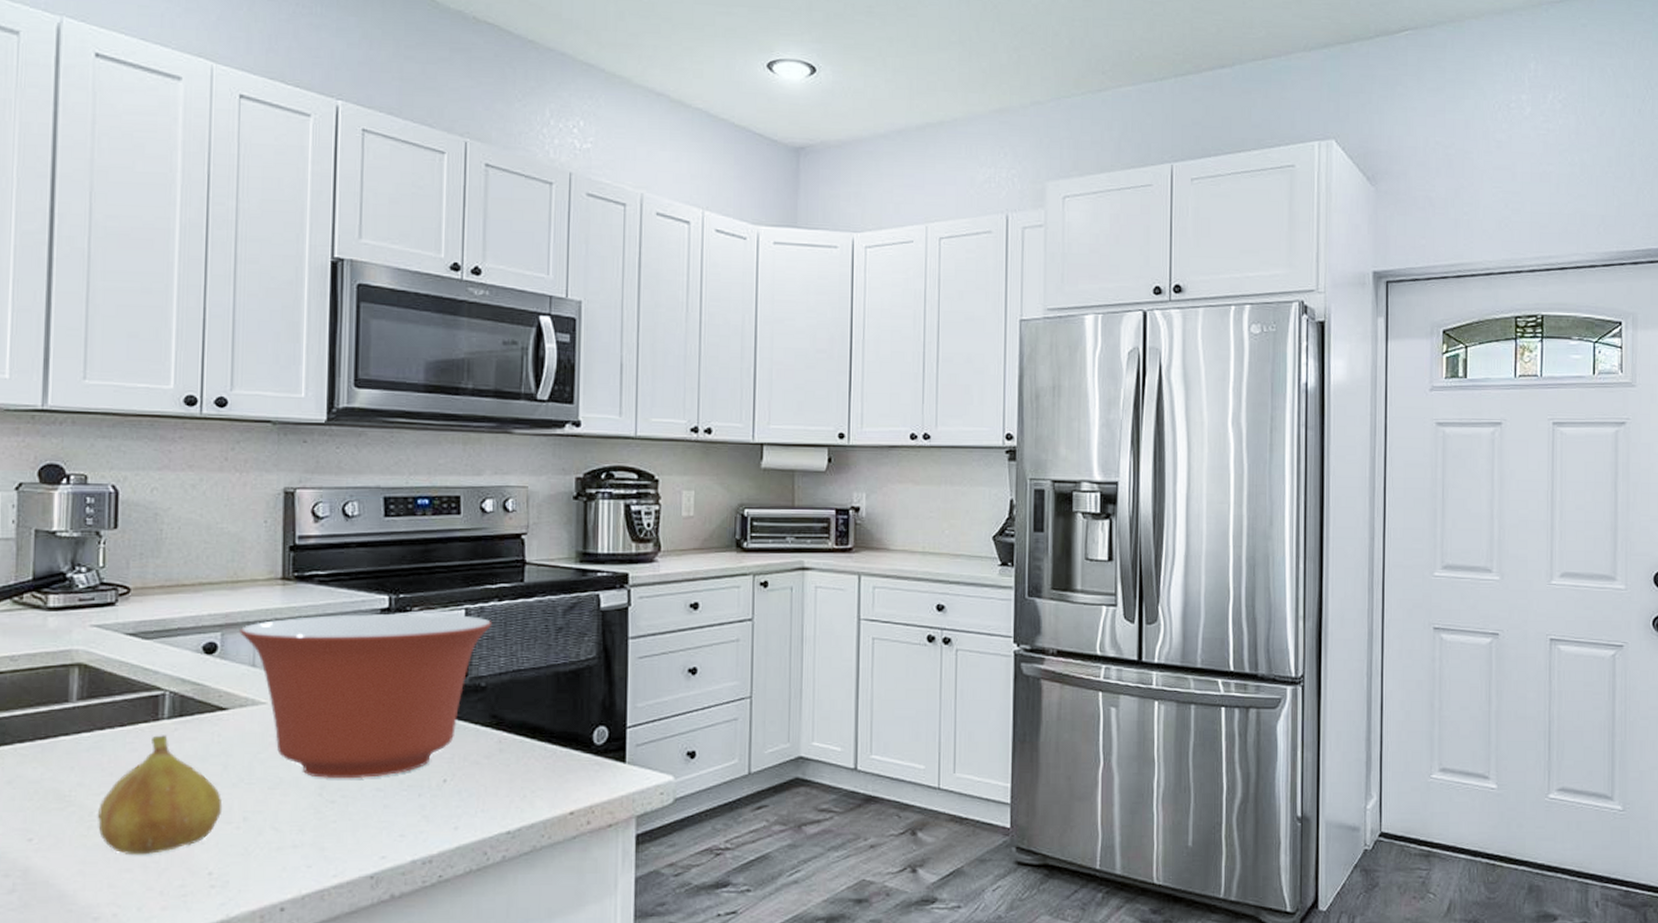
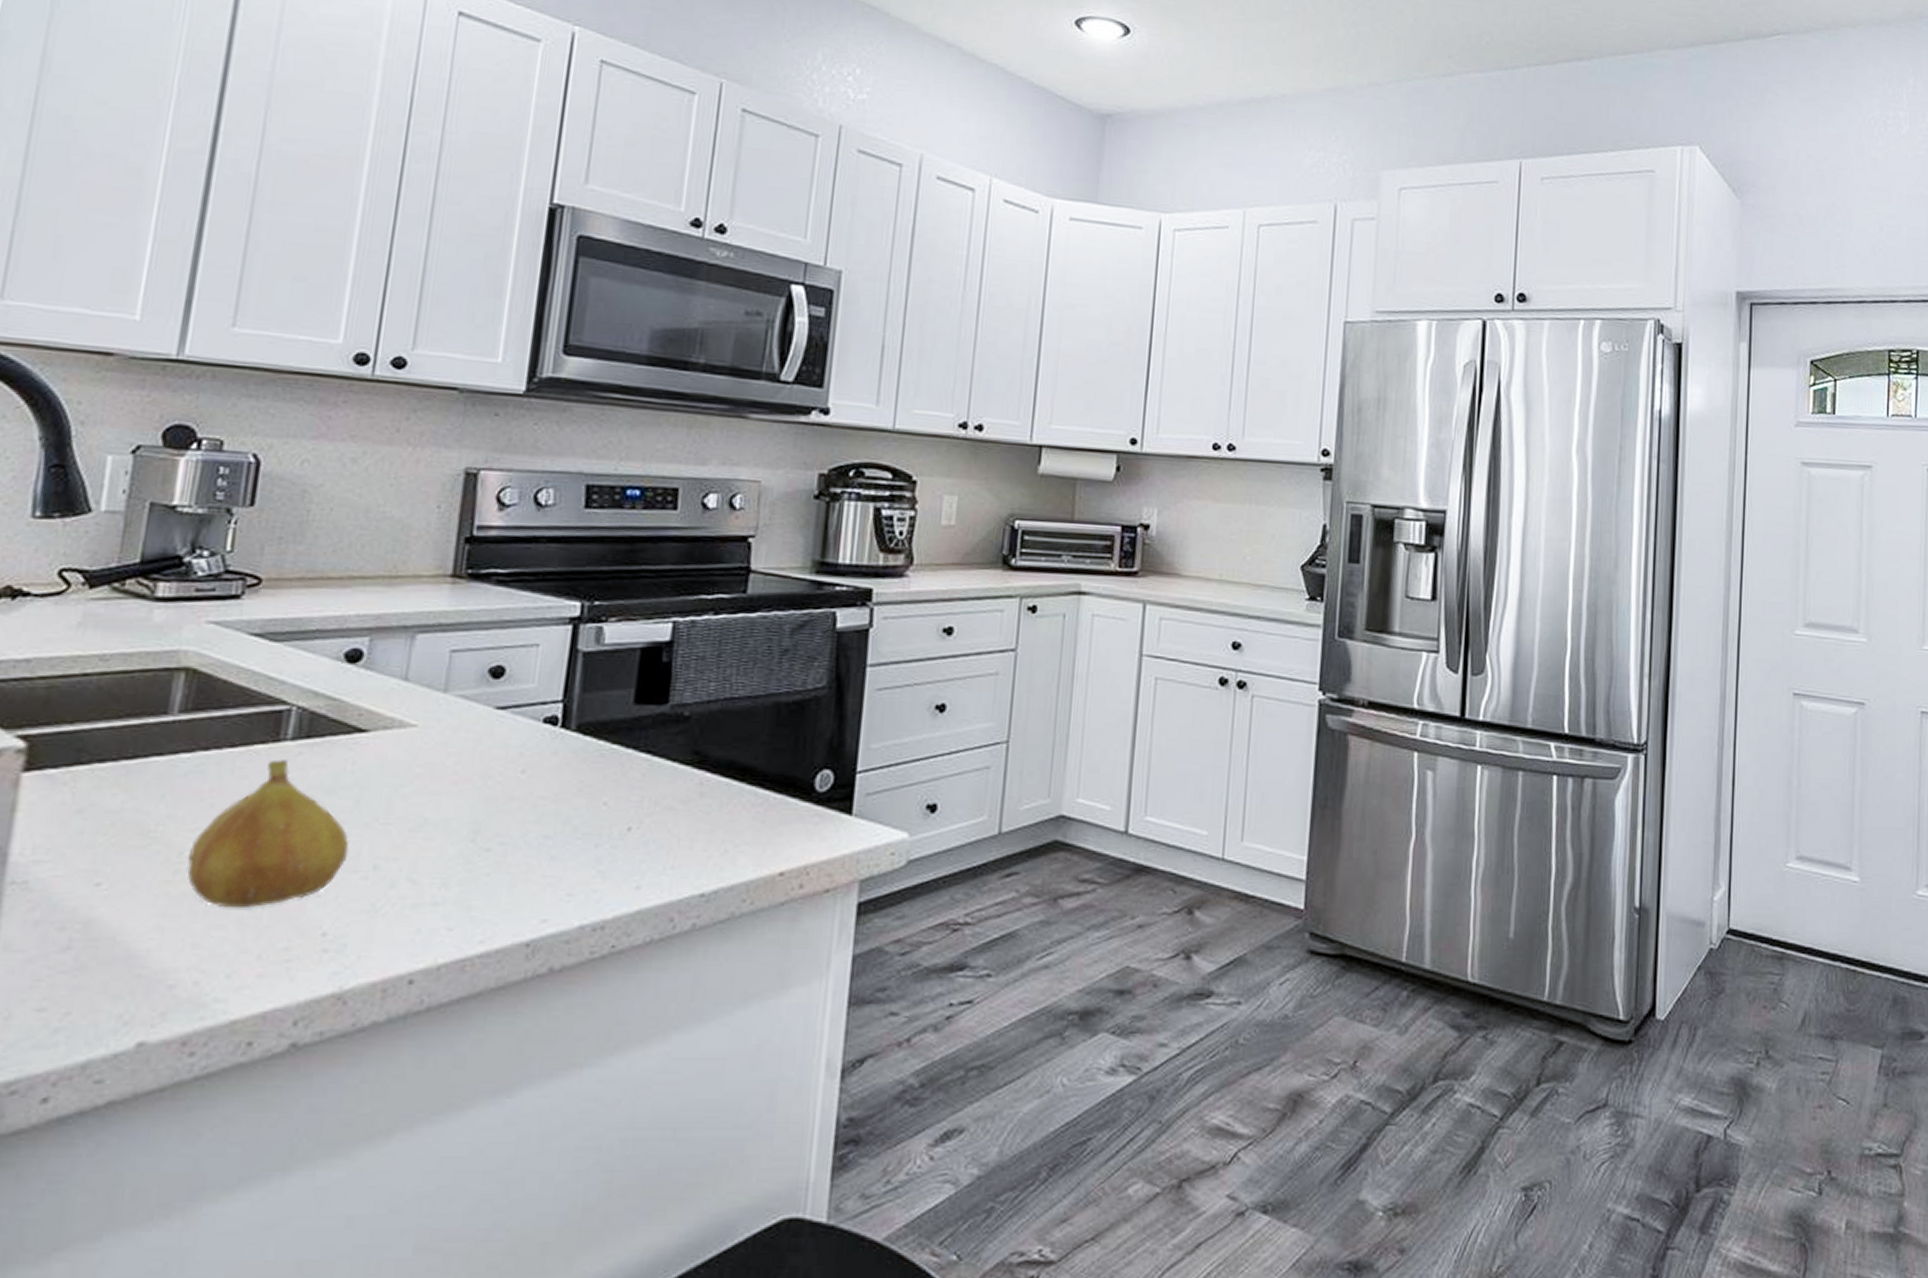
mixing bowl: present [240,613,493,779] -> none [392,622,705,823]

